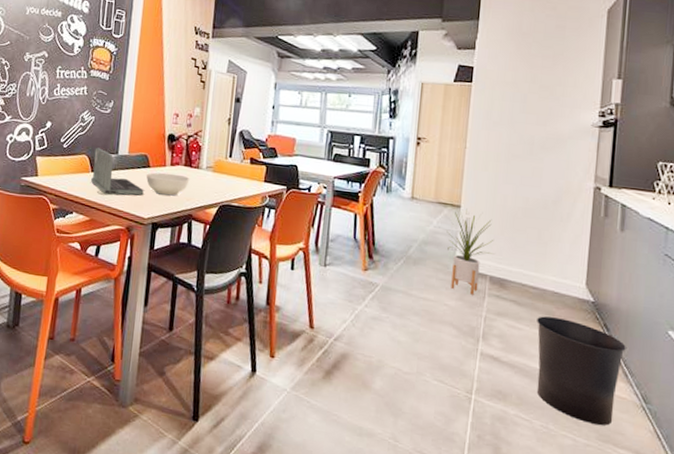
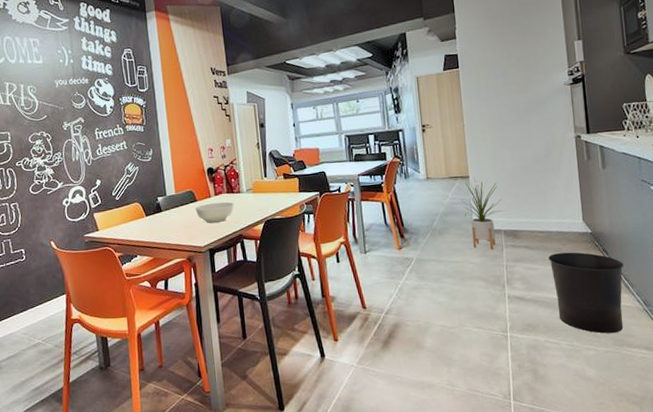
laptop: present [91,147,144,196] -> none [144,193,196,235]

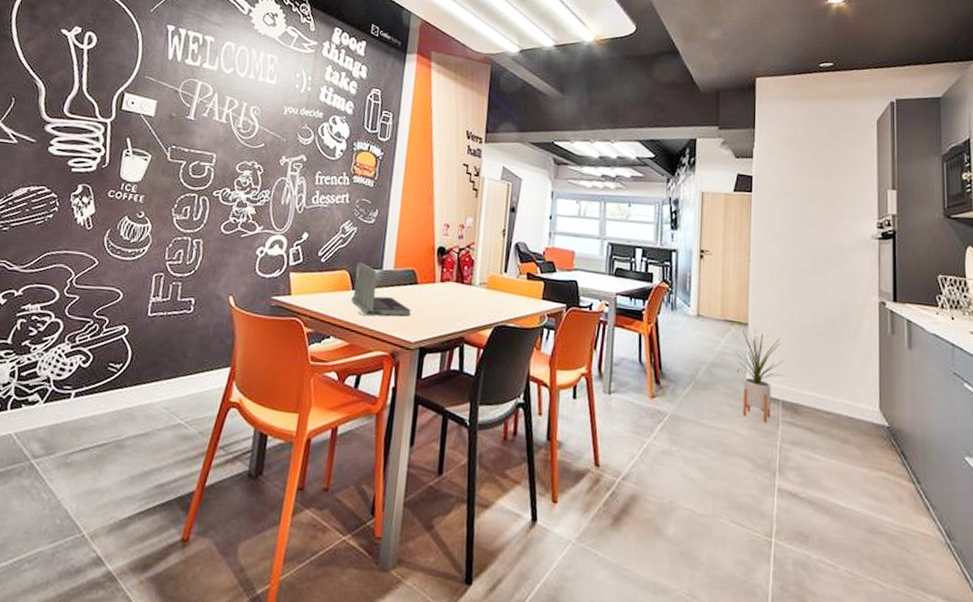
laptop: none [144,193,196,235] -> present [352,262,411,317]
bowl: present [195,201,234,223] -> none [413,290,462,316]
waste bin: present [548,252,624,333] -> none [833,444,925,568]

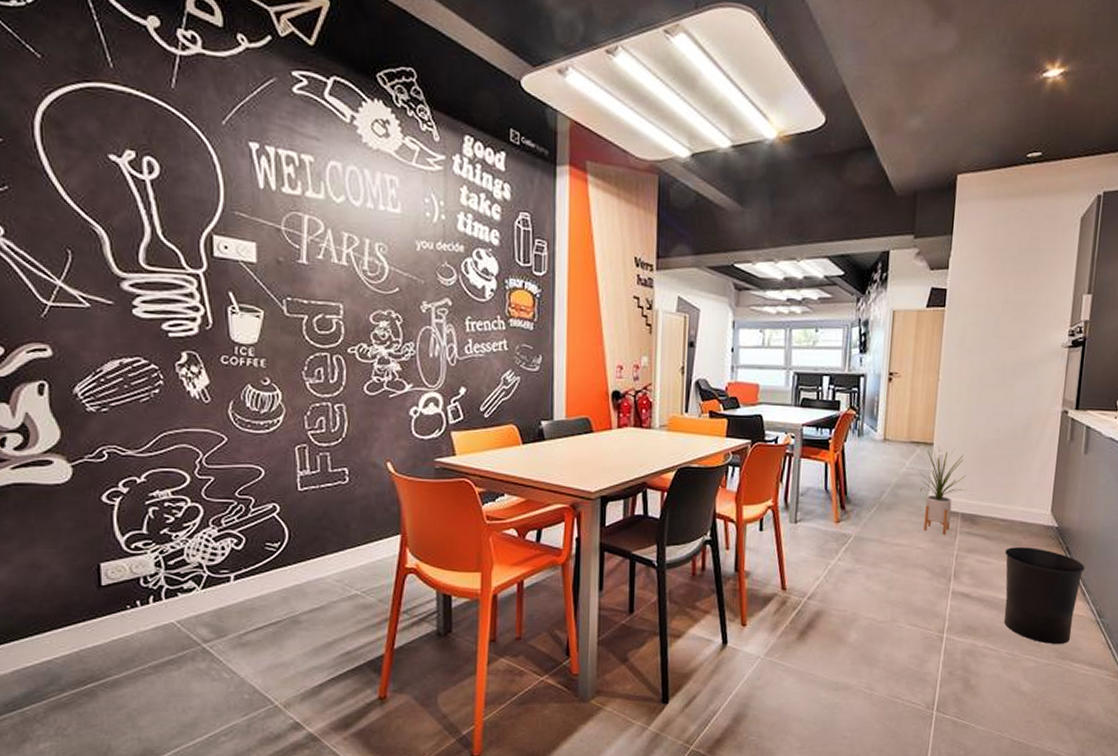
laptop: present [352,262,411,317] -> none [523,414,588,470]
waste bin: none [833,444,925,568] -> present [1003,547,1085,644]

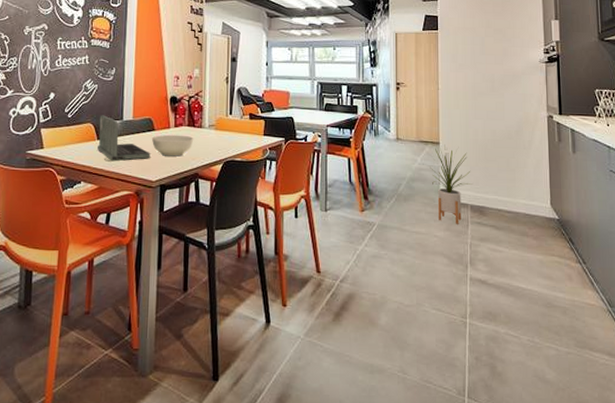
laptop: none [523,414,588,470] -> present [98,115,150,162]
bowl: none [589,437,641,463] -> present [151,134,194,157]
waste bin: present [1003,547,1085,644] -> none [514,237,589,332]

